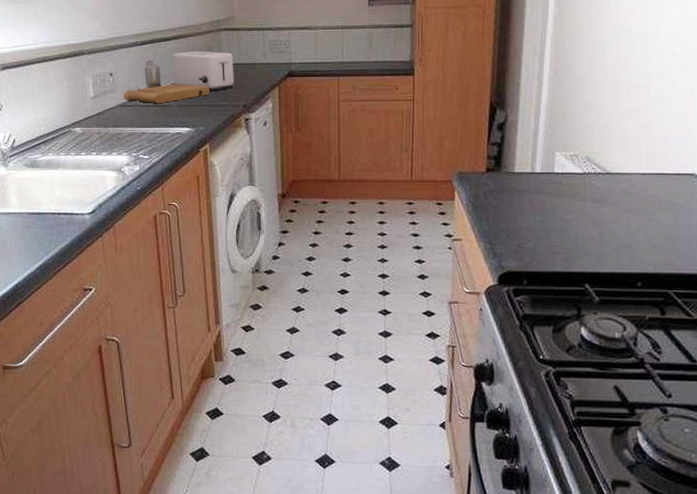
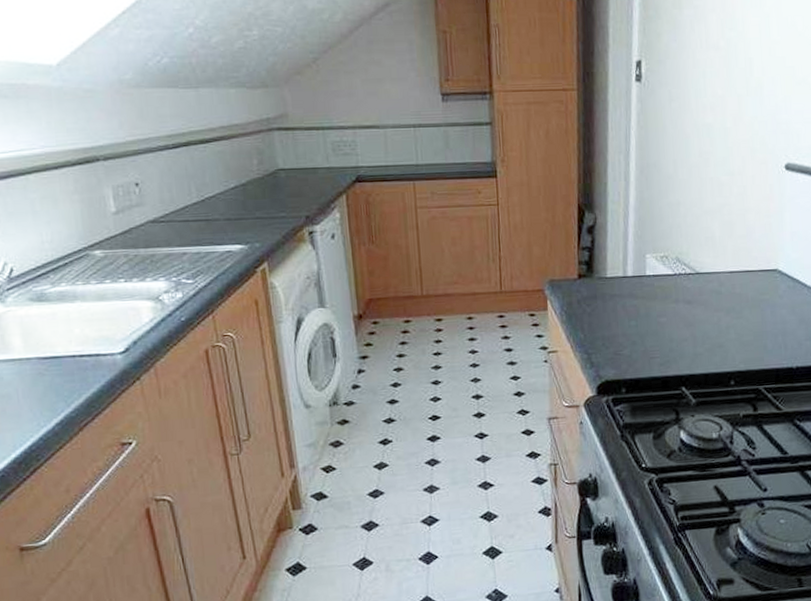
cutting board: present [123,83,209,104] -> none [154,193,263,219]
soap dispenser: present [140,60,161,90] -> none [176,166,203,202]
toaster: present [172,51,234,92] -> none [214,154,293,202]

